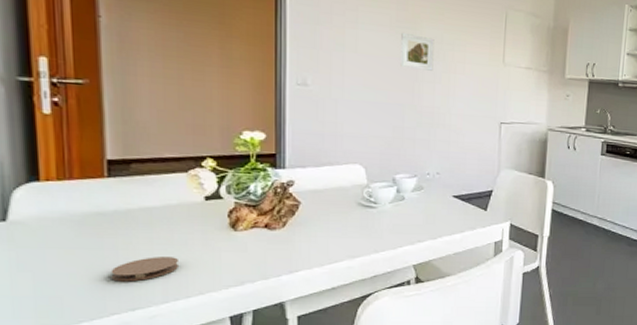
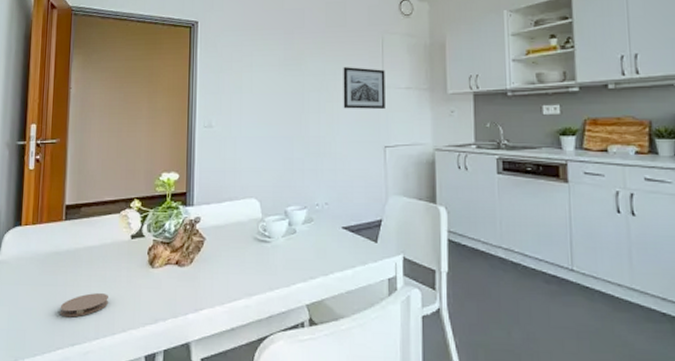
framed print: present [400,32,434,71] -> none [289,69,318,102]
wall art: none [460,38,506,86] -> present [343,67,385,109]

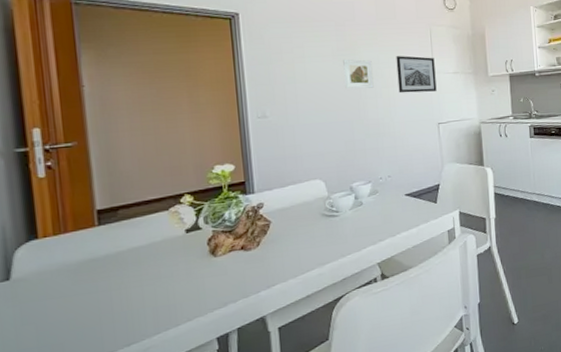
coaster: present [60,293,109,318] -> none [106,289,168,321]
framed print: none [289,69,318,102] -> present [343,59,374,89]

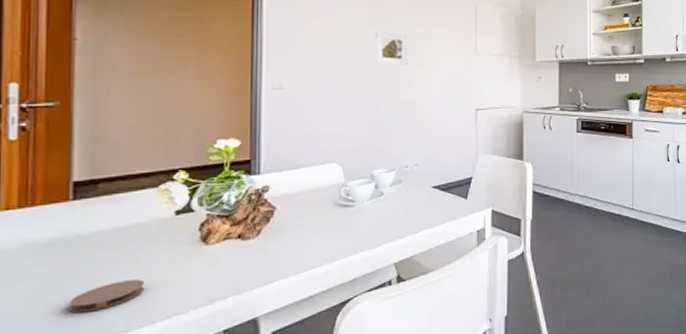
coaster: none [106,289,168,321] -> present [69,279,146,314]
wall art: present [396,56,437,93] -> none [435,32,478,73]

